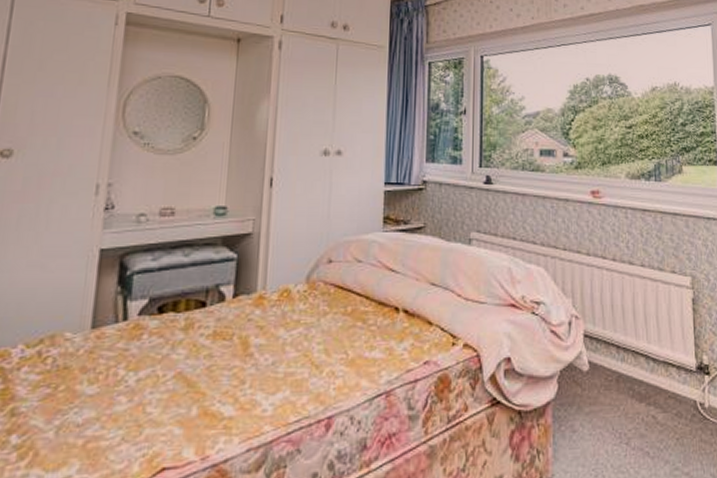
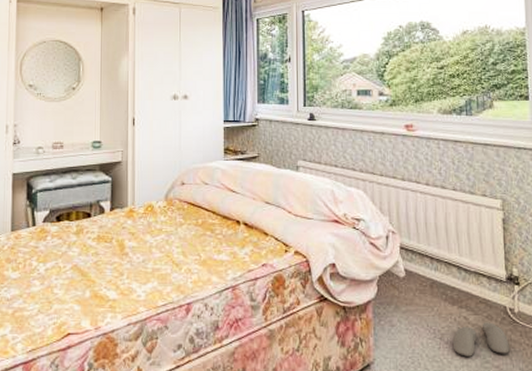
slippers: none [640,420,700,464] -> present [452,322,510,357]

